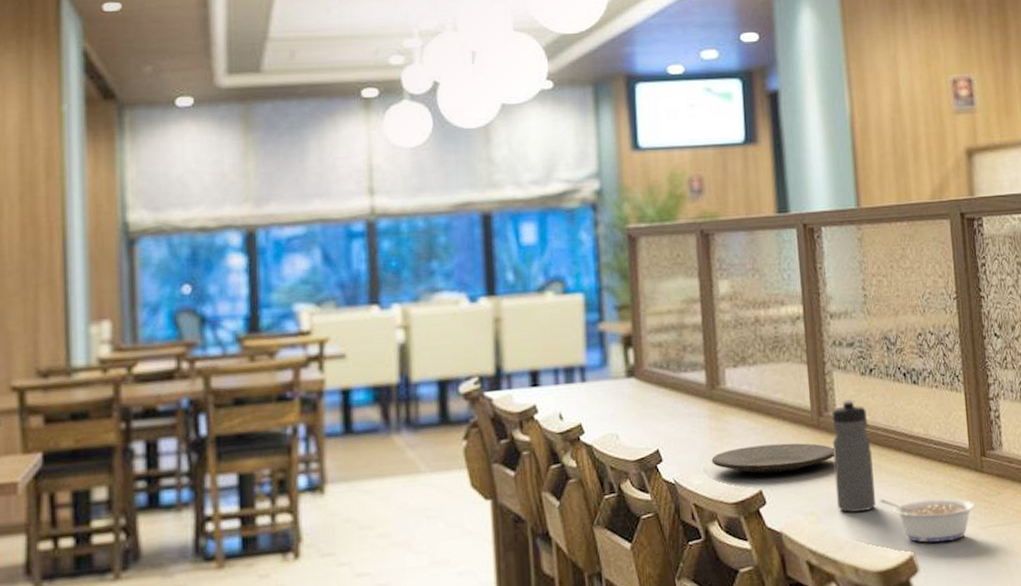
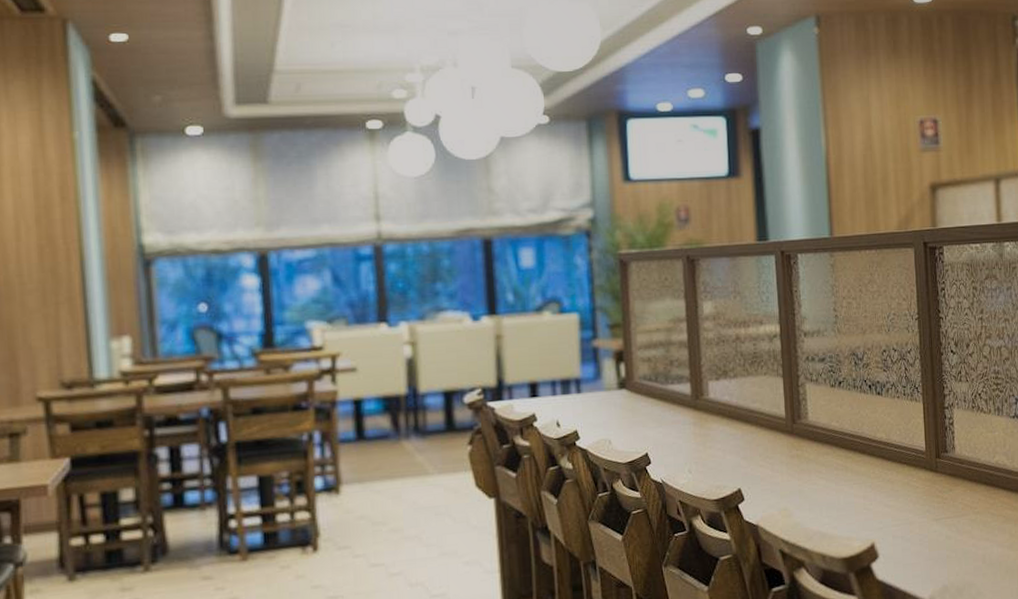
plate: present [711,443,834,474] -> none [695,447,806,474]
water bottle: present [831,399,877,513] -> none [804,408,843,507]
legume: present [879,498,976,543] -> none [845,495,930,533]

